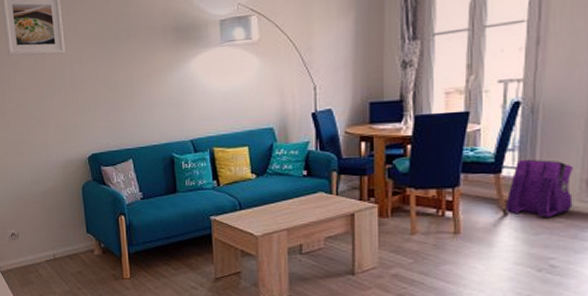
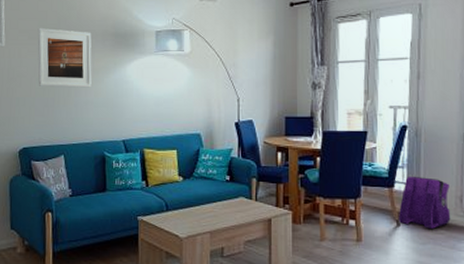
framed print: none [96,28,155,91] -> present [37,27,92,88]

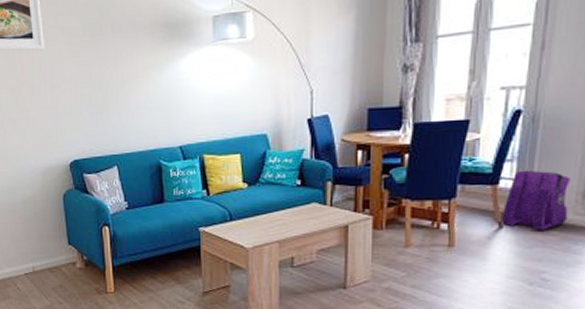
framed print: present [37,27,92,88] -> none [78,23,142,92]

